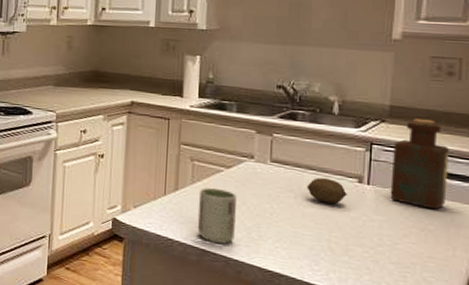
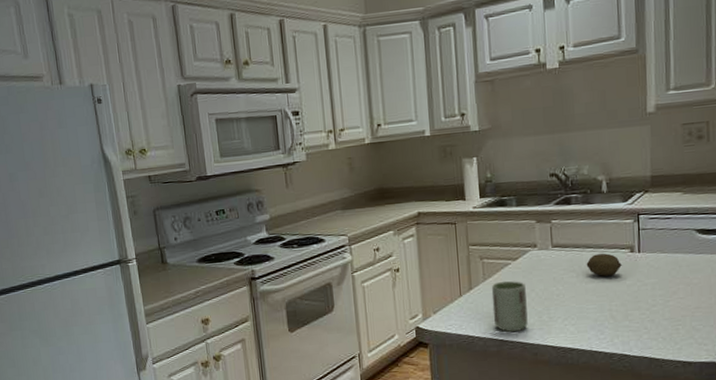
bottle: present [390,118,449,210] -> none [657,183,706,265]

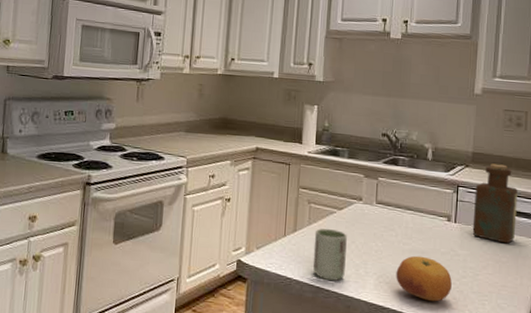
fruit: none [581,292,642,336] -> present [396,255,452,302]
fruit: present [586,253,623,276] -> none [406,217,439,241]
bottle: none [657,183,706,265] -> present [472,163,518,244]

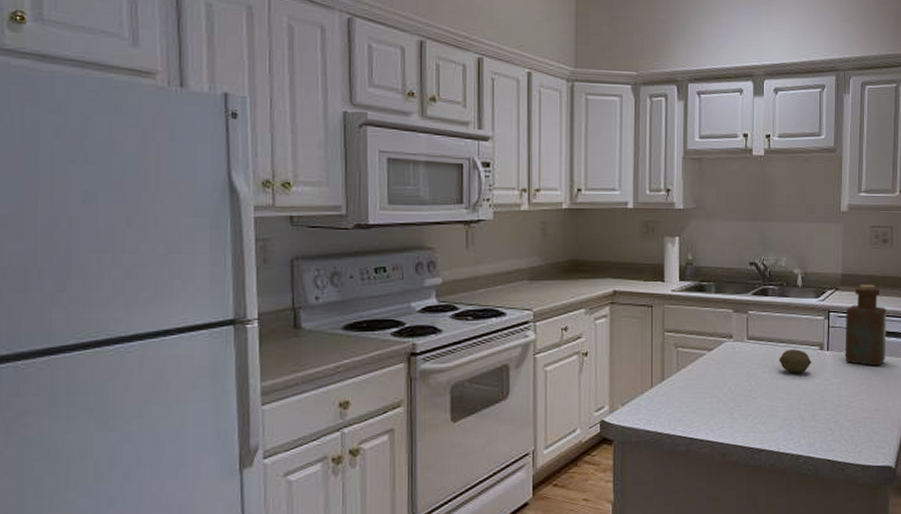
cup: present [312,228,347,281] -> none [684,372,719,430]
fruit: present [396,255,452,302] -> none [771,390,827,436]
fruit: none [406,217,439,241] -> present [779,349,813,373]

